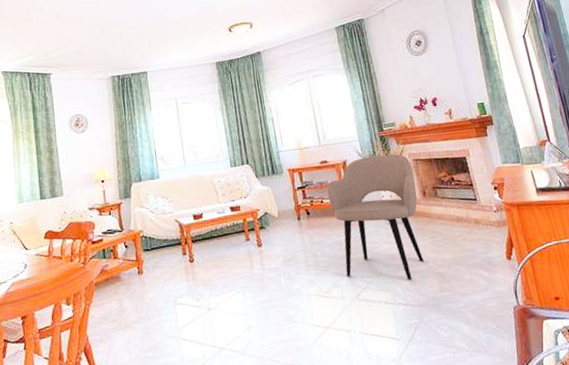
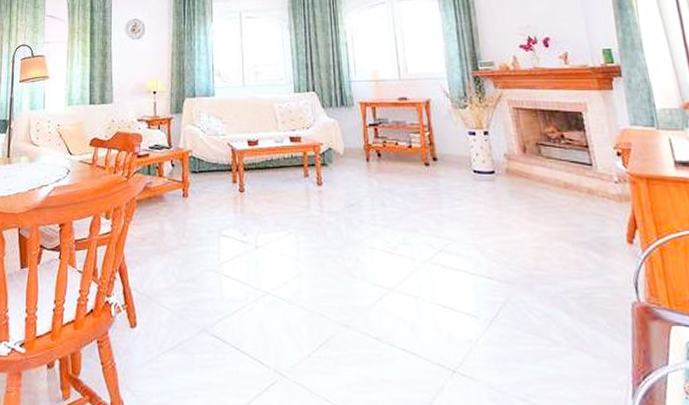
armchair: present [326,154,424,280] -> none [403,98,517,249]

